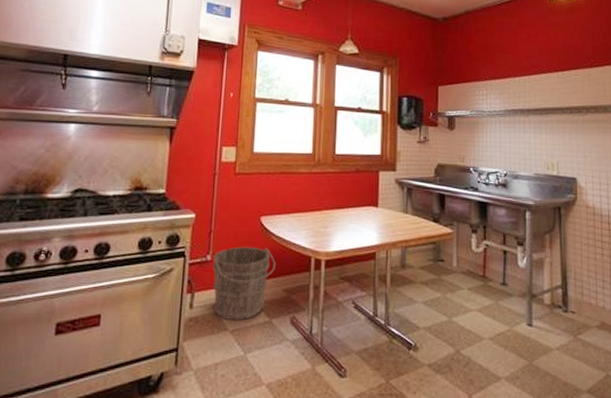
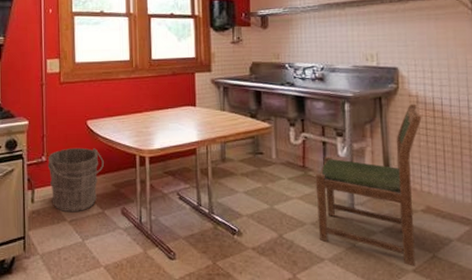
dining chair: none [495,215,598,386] -> present [315,104,422,266]

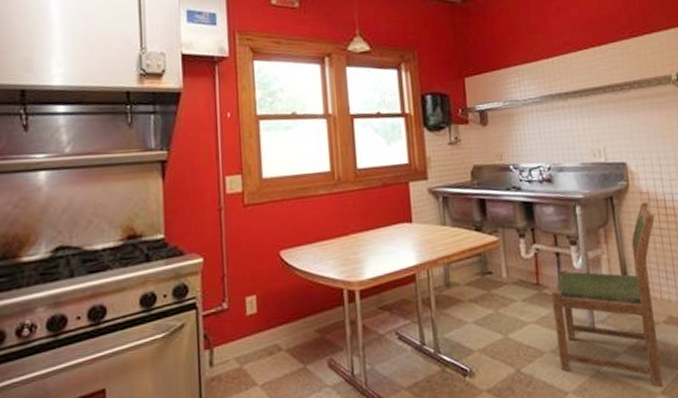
bucket: present [47,147,104,213] -> none [230,285,304,374]

